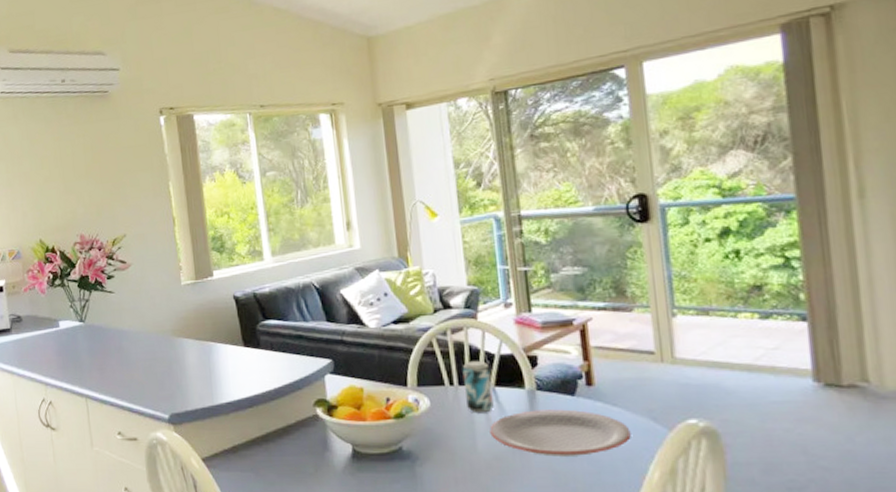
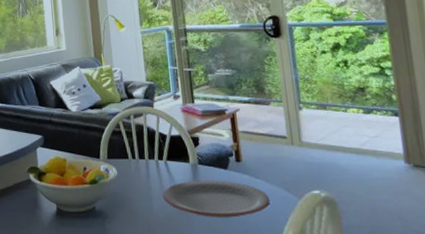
beer can: present [462,360,494,414] -> none [141,139,166,182]

